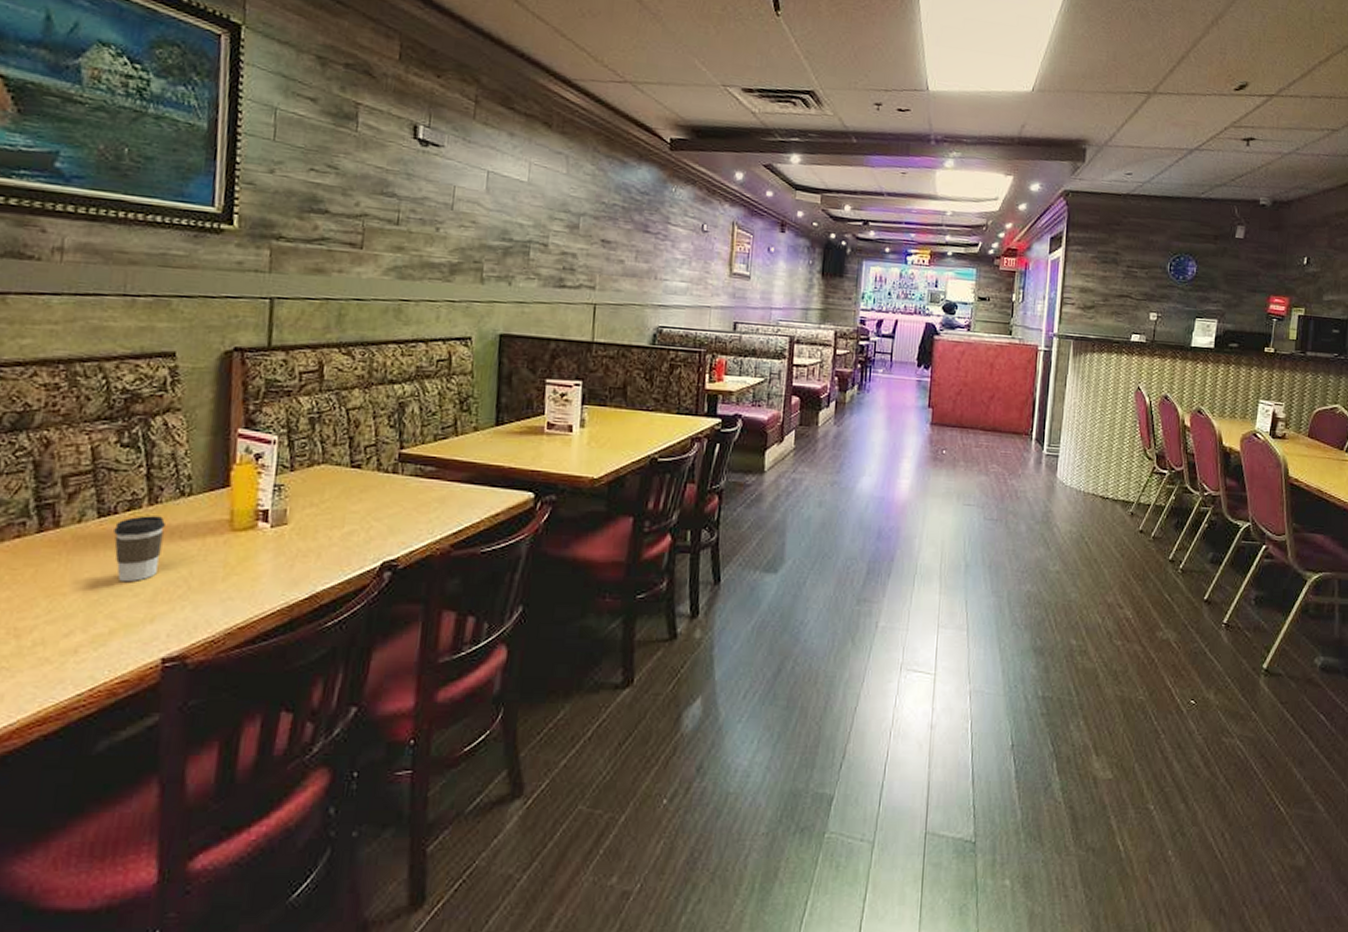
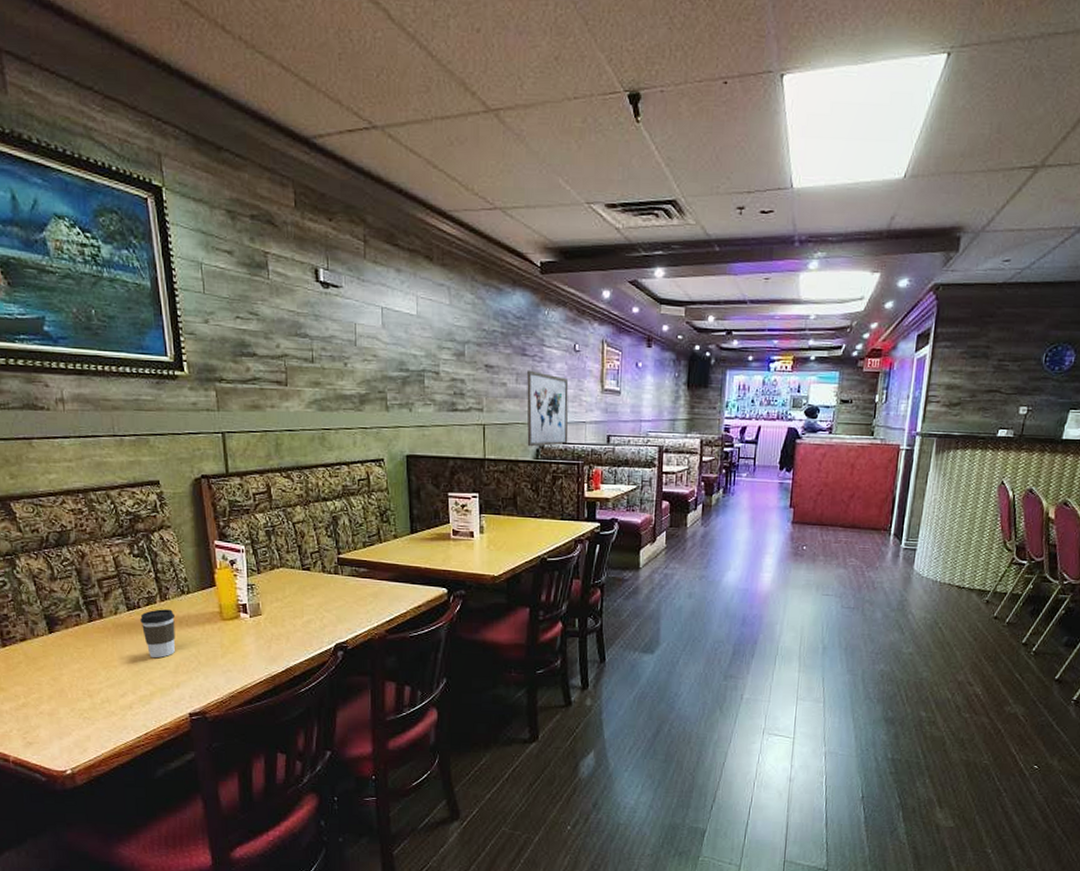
wall art: none [643,247,694,331] -> present [527,370,569,447]

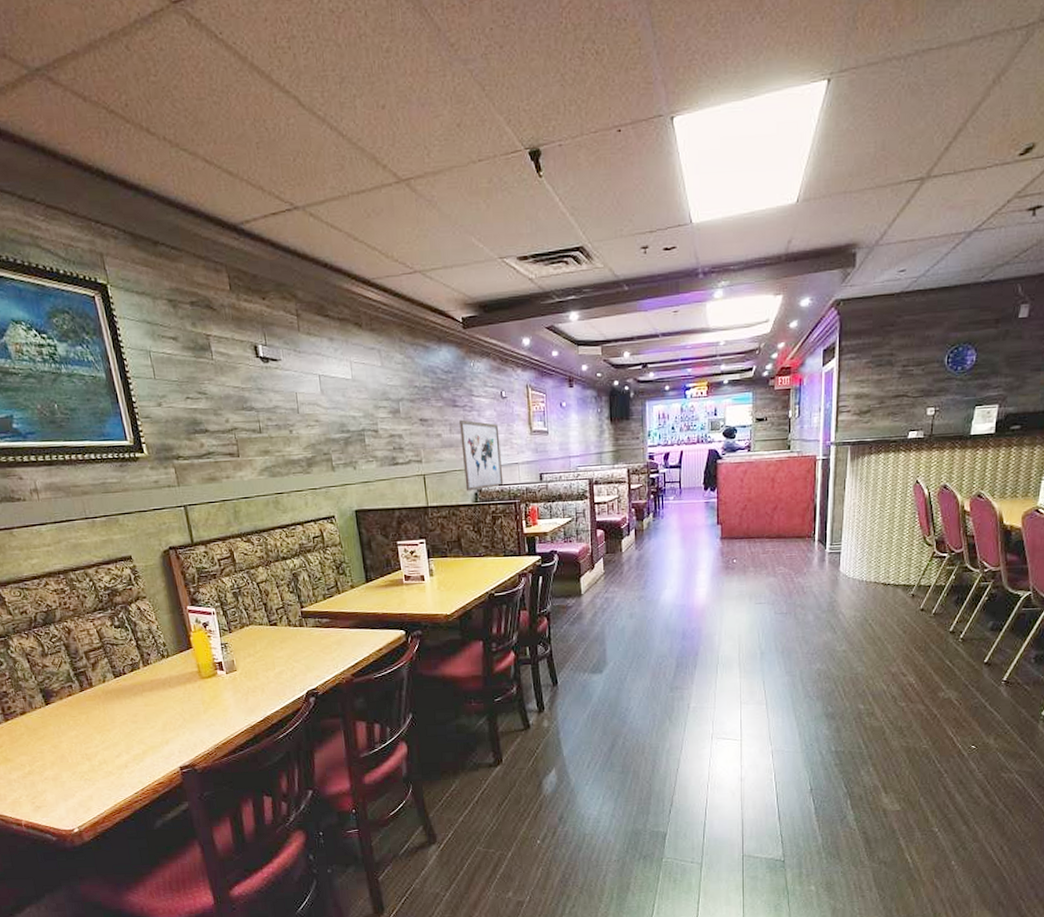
coffee cup: present [140,609,176,659] -> none [126,673,161,720]

